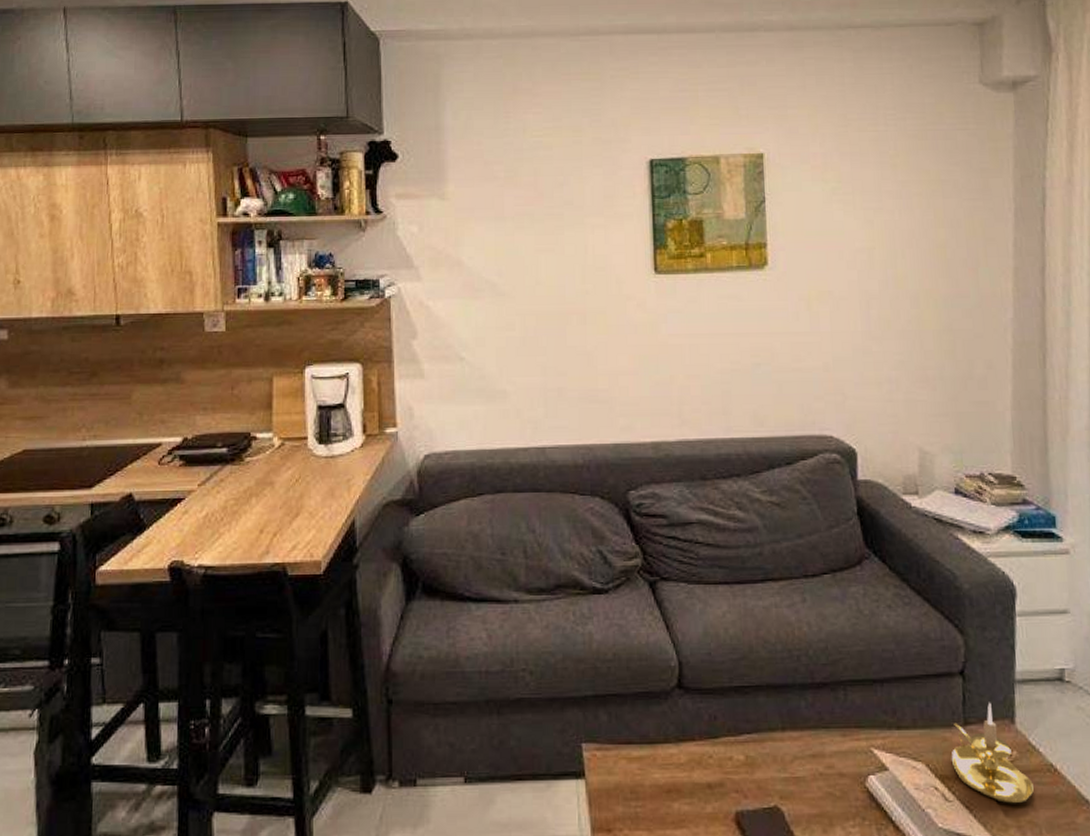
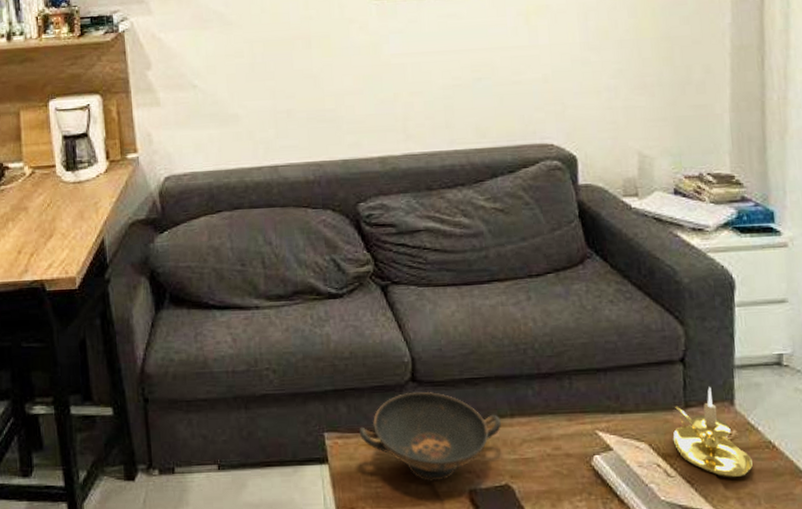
decorative bowl: none [619,699,771,801] -> present [359,391,501,482]

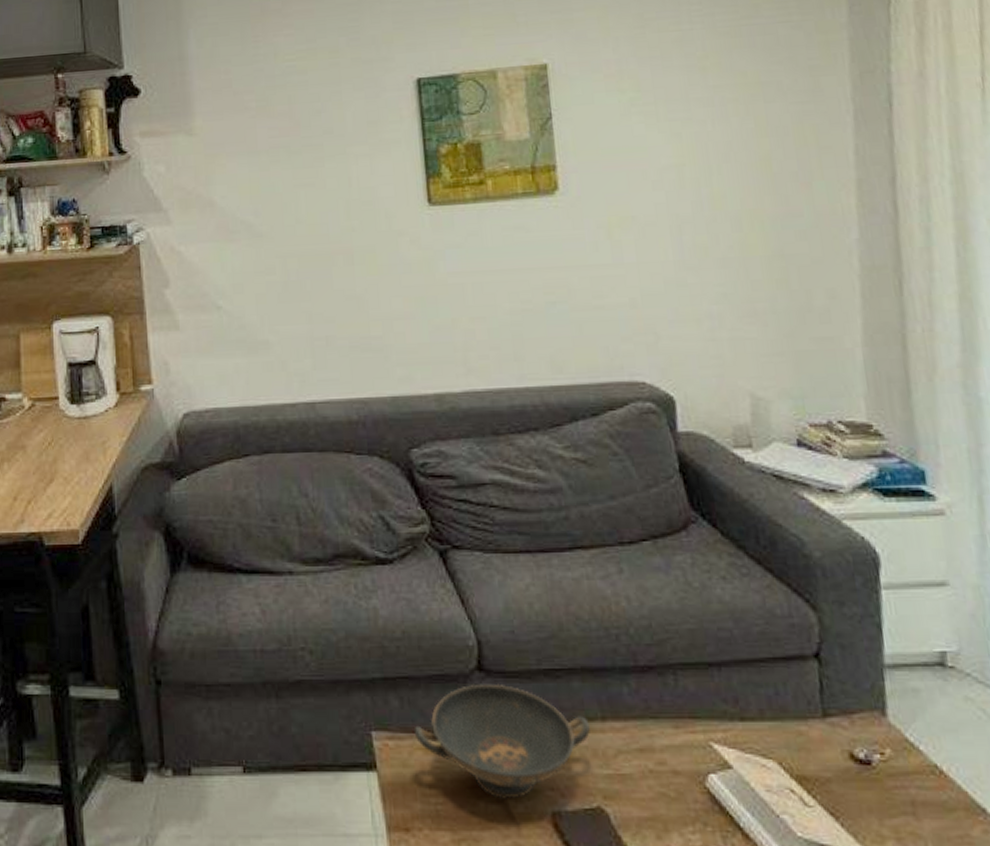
candle holder: present [672,386,753,478] -> none [809,690,915,812]

